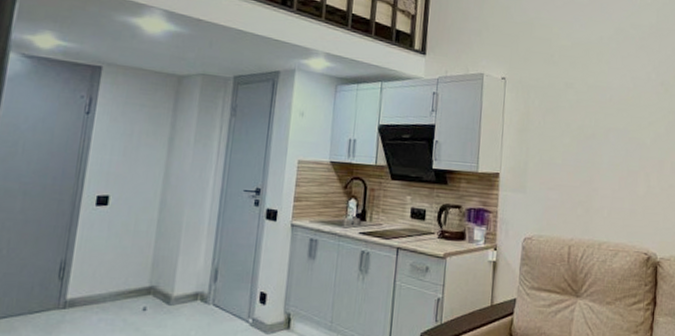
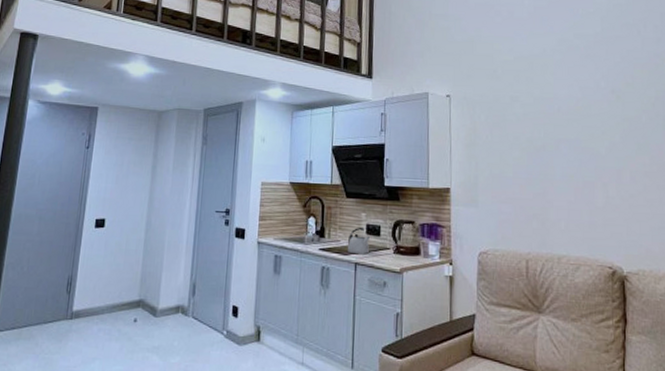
kettle: none [389,210,414,239] -> present [347,227,370,255]

